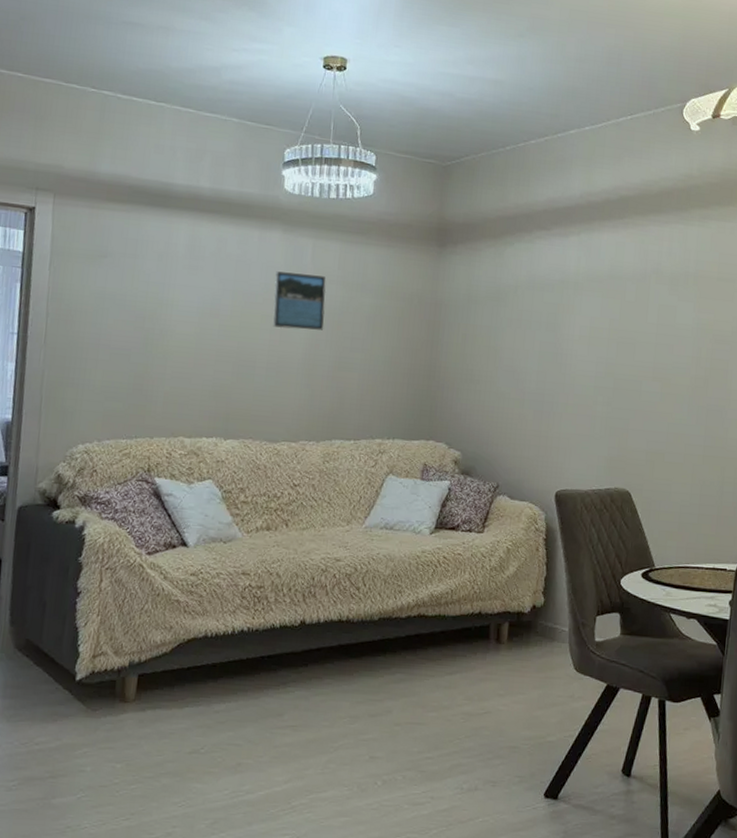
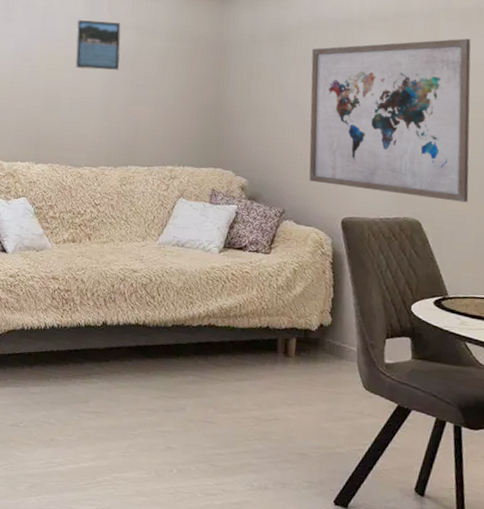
wall art: none [524,303,678,471] -> present [309,38,471,203]

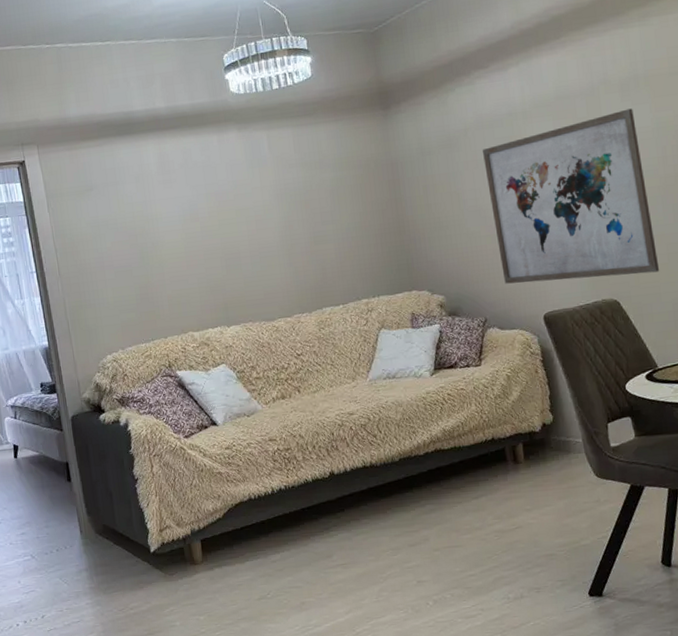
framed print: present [75,20,121,70] -> none [239,162,294,219]

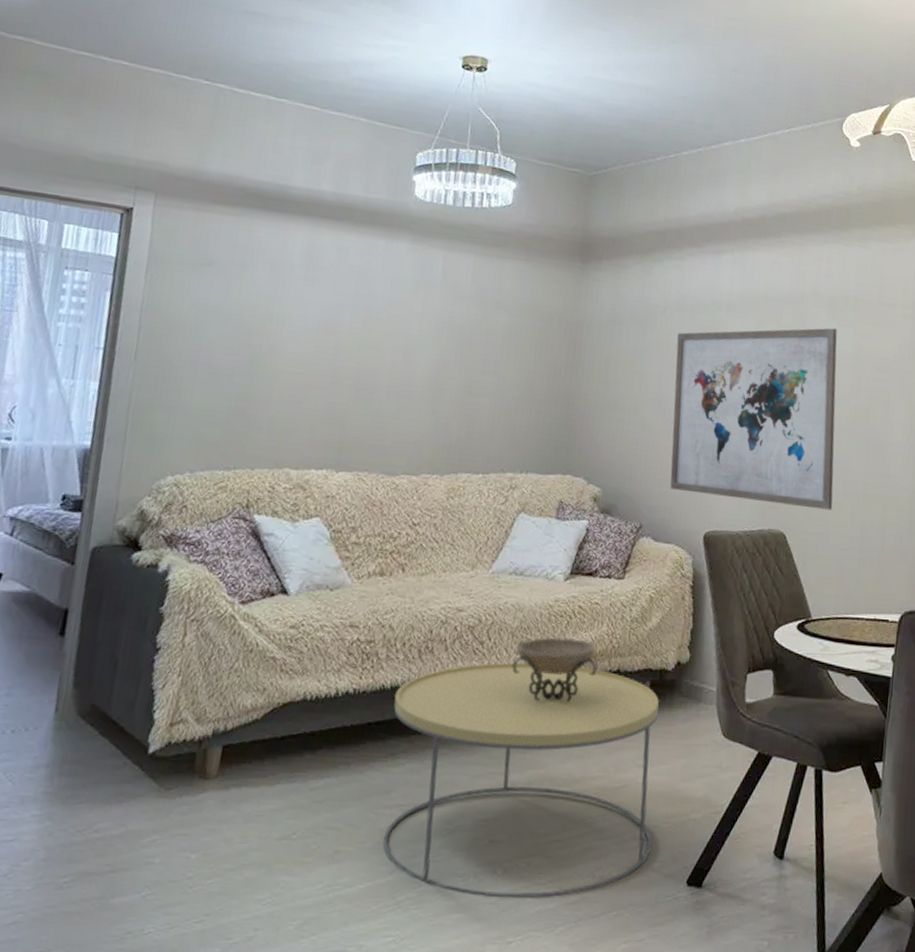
coffee table: none [317,440,553,622] -> present [382,661,659,898]
decorative bowl: none [403,419,475,473] -> present [512,636,597,702]

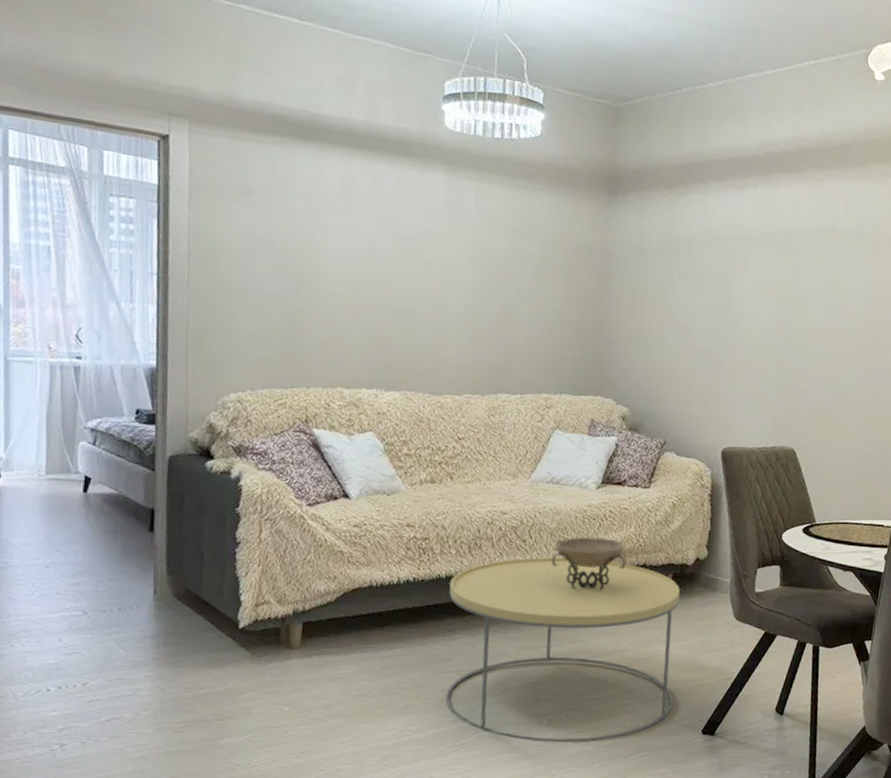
wall art: present [670,328,837,510] -> none [692,262,852,430]

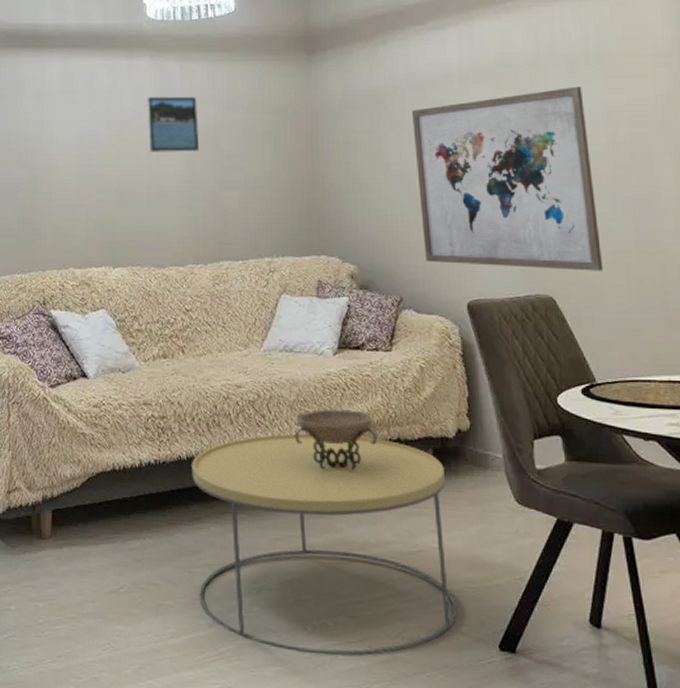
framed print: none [434,215,491,280] -> present [146,97,200,153]
wall art: none [692,262,852,430] -> present [412,86,604,271]

